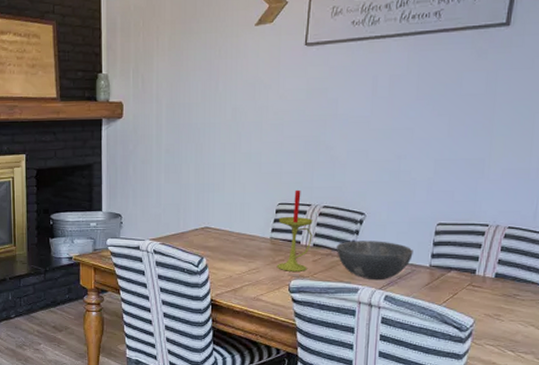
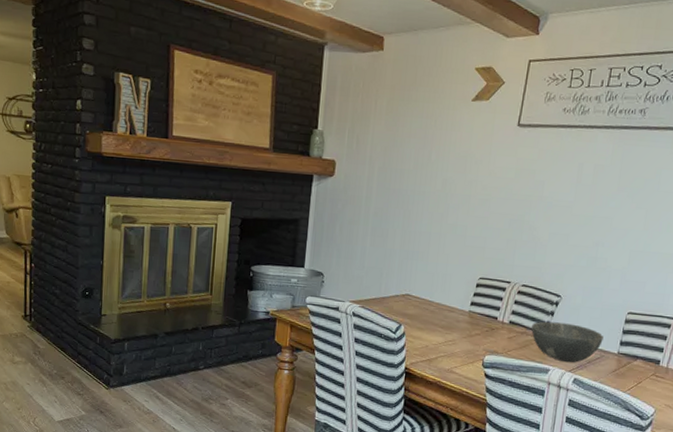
candle: present [276,189,313,271] -> none [472,266,512,348]

